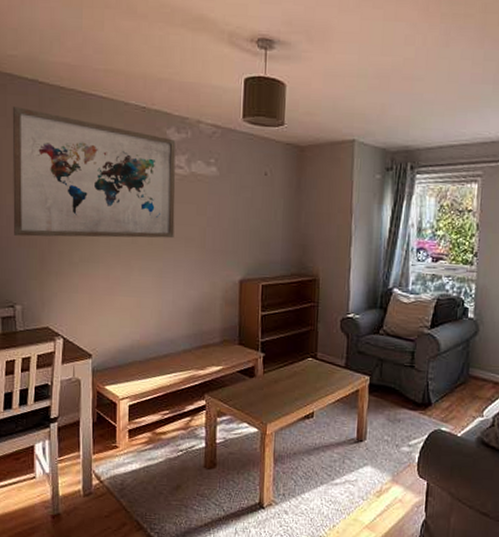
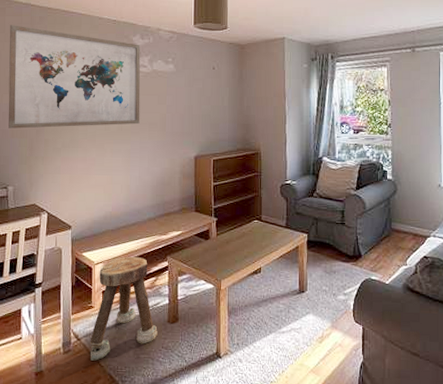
stool: none [114,392,192,506] -> present [90,256,158,361]

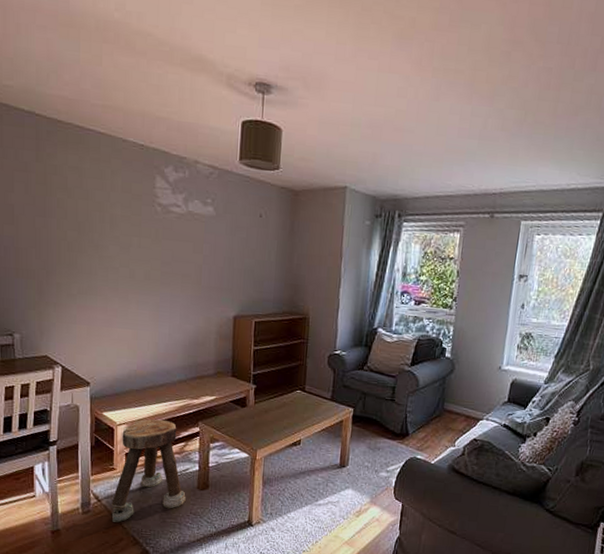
wall art: present [8,25,141,129] -> none [8,137,174,275]

